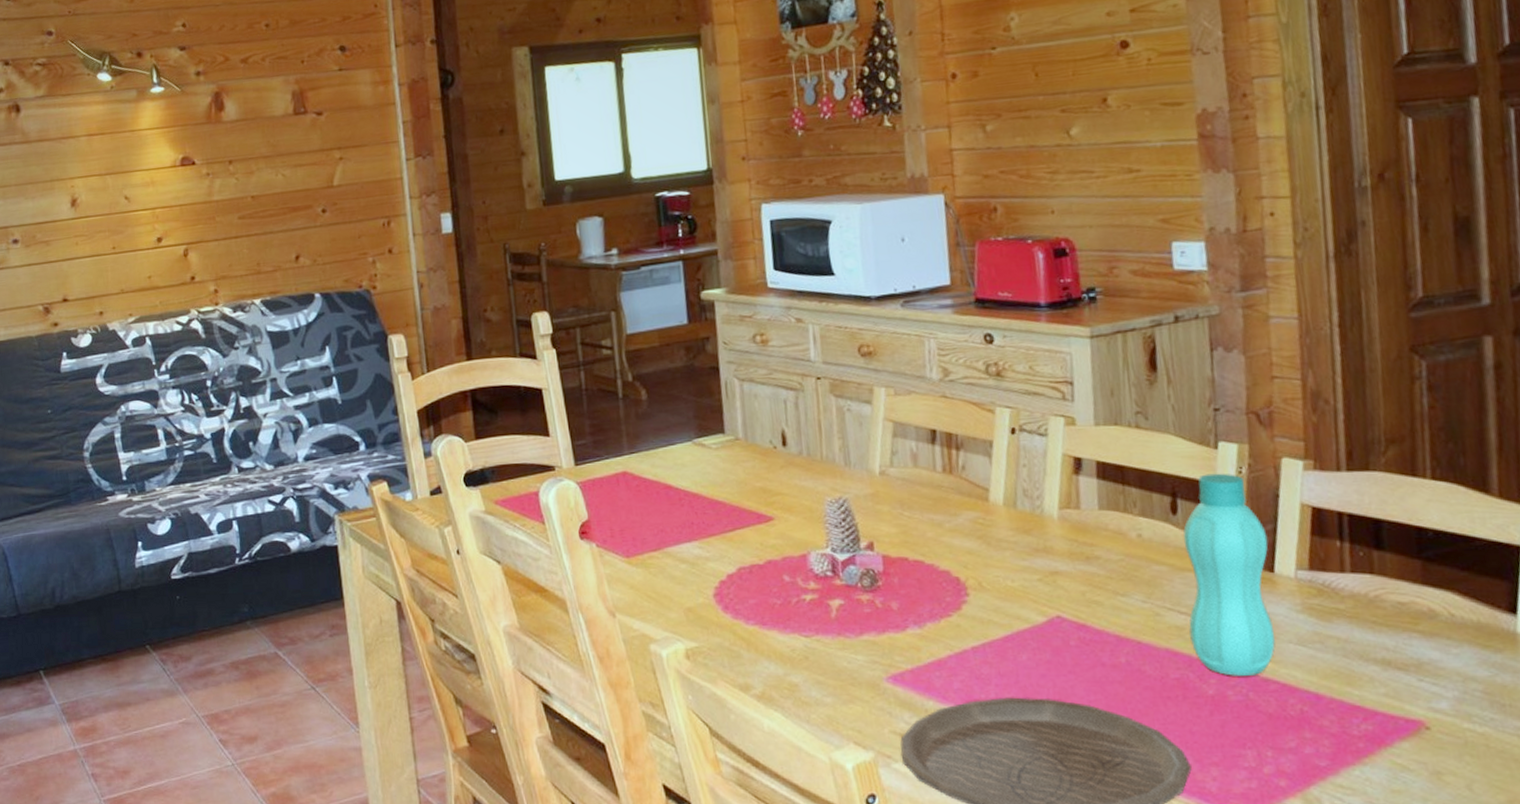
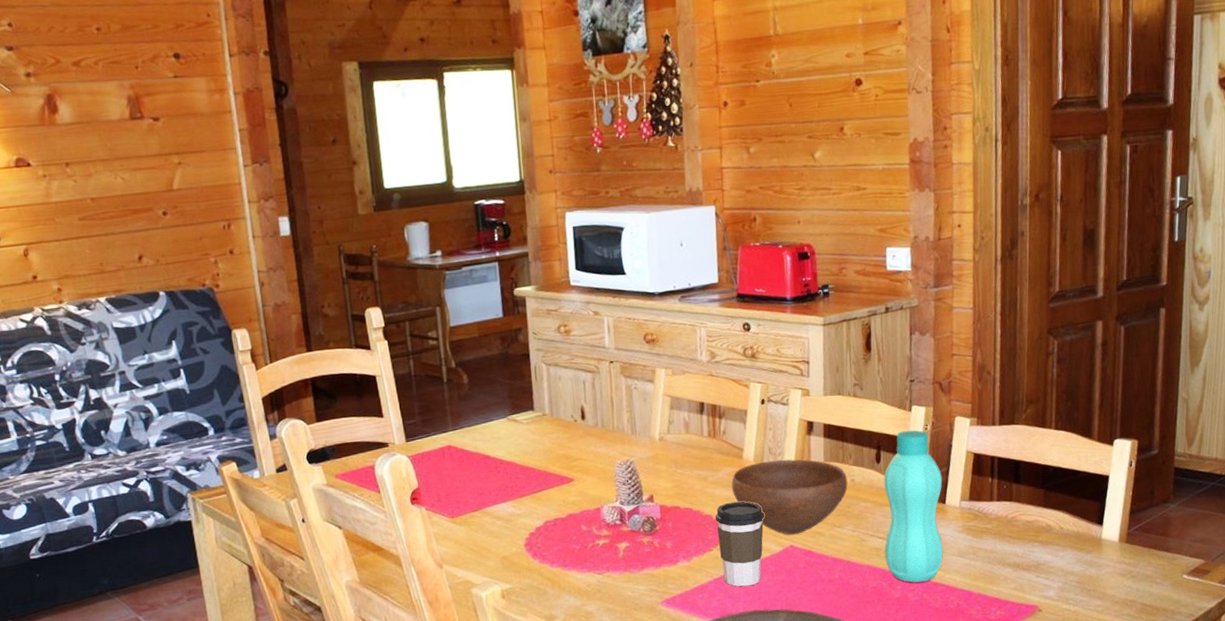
coffee cup: none [954,555,1020,666] -> present [715,501,764,587]
bowl: none [975,504,1134,602] -> present [731,459,848,535]

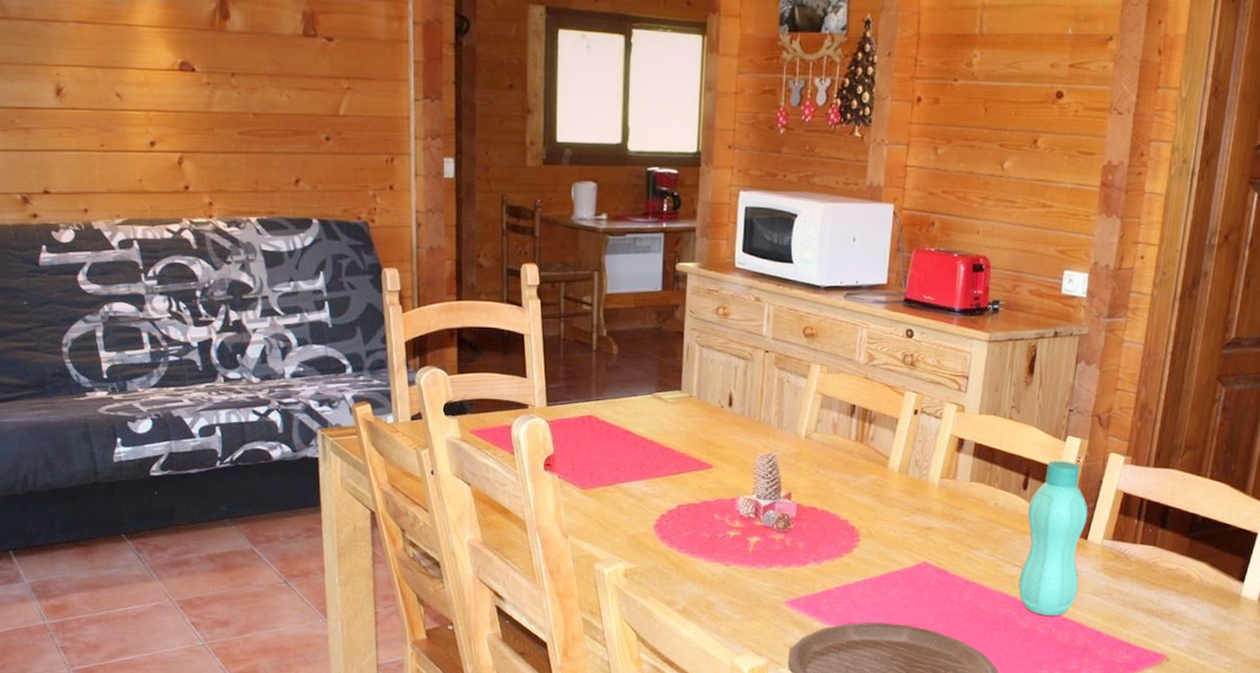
coffee cup: present [715,501,764,587] -> none [851,510,902,597]
bowl: present [731,459,848,535] -> none [872,473,991,551]

